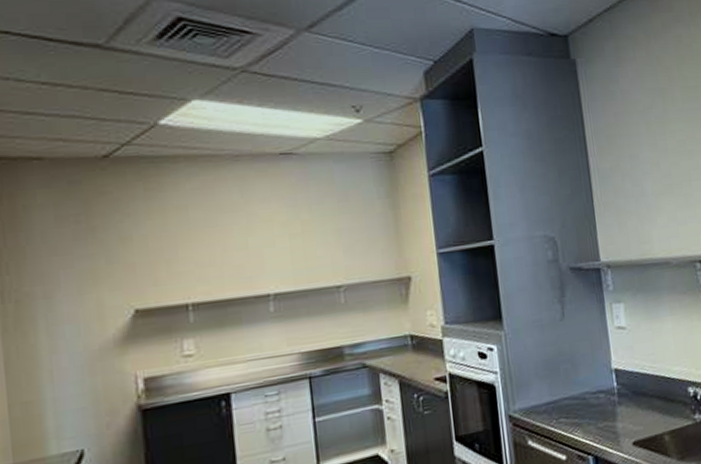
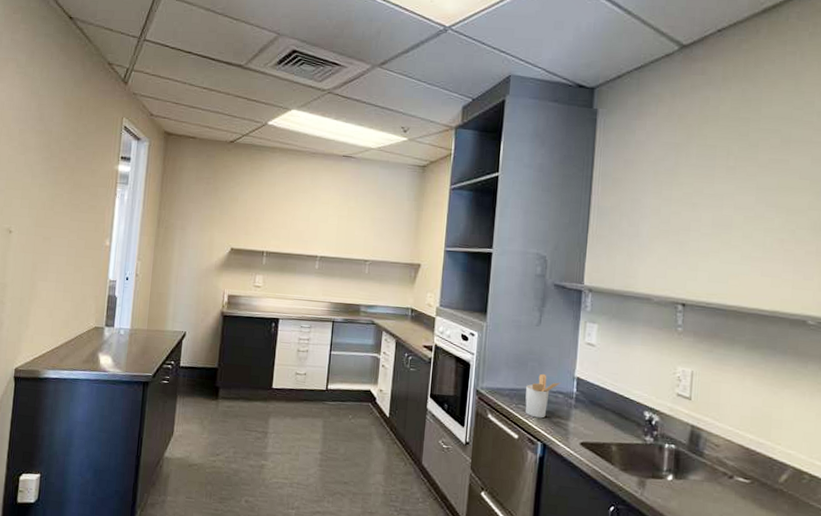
utensil holder: none [562,374,600,429] -> present [525,373,562,419]

